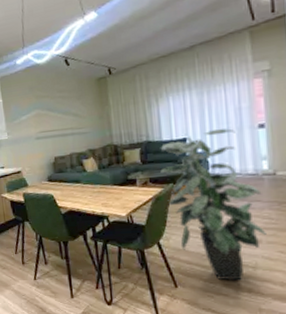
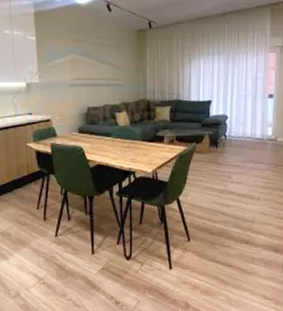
indoor plant: present [160,128,266,281] -> none [186,95,265,234]

